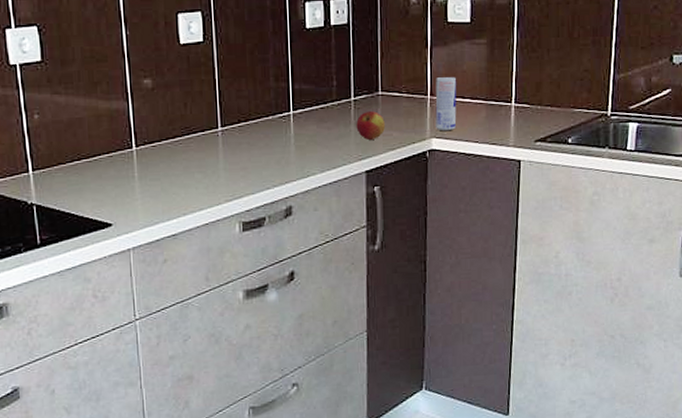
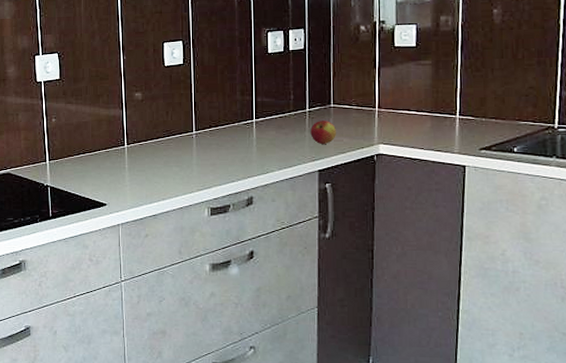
beverage can: present [435,77,457,130] -> none [382,93,403,138]

